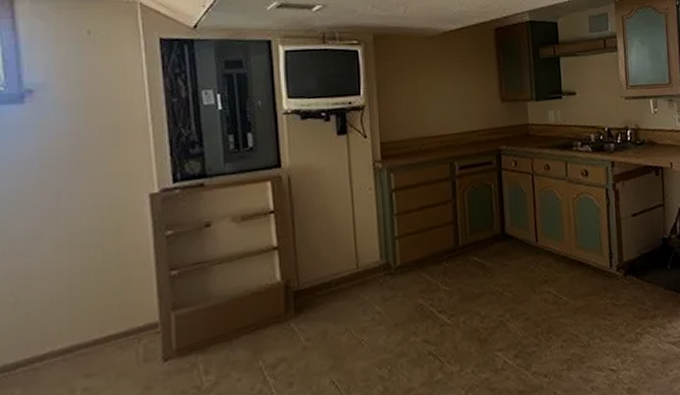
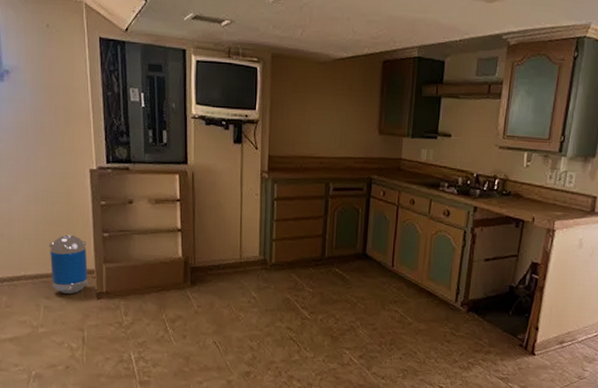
trash can: none [89,281,150,366] -> present [49,234,88,295]

